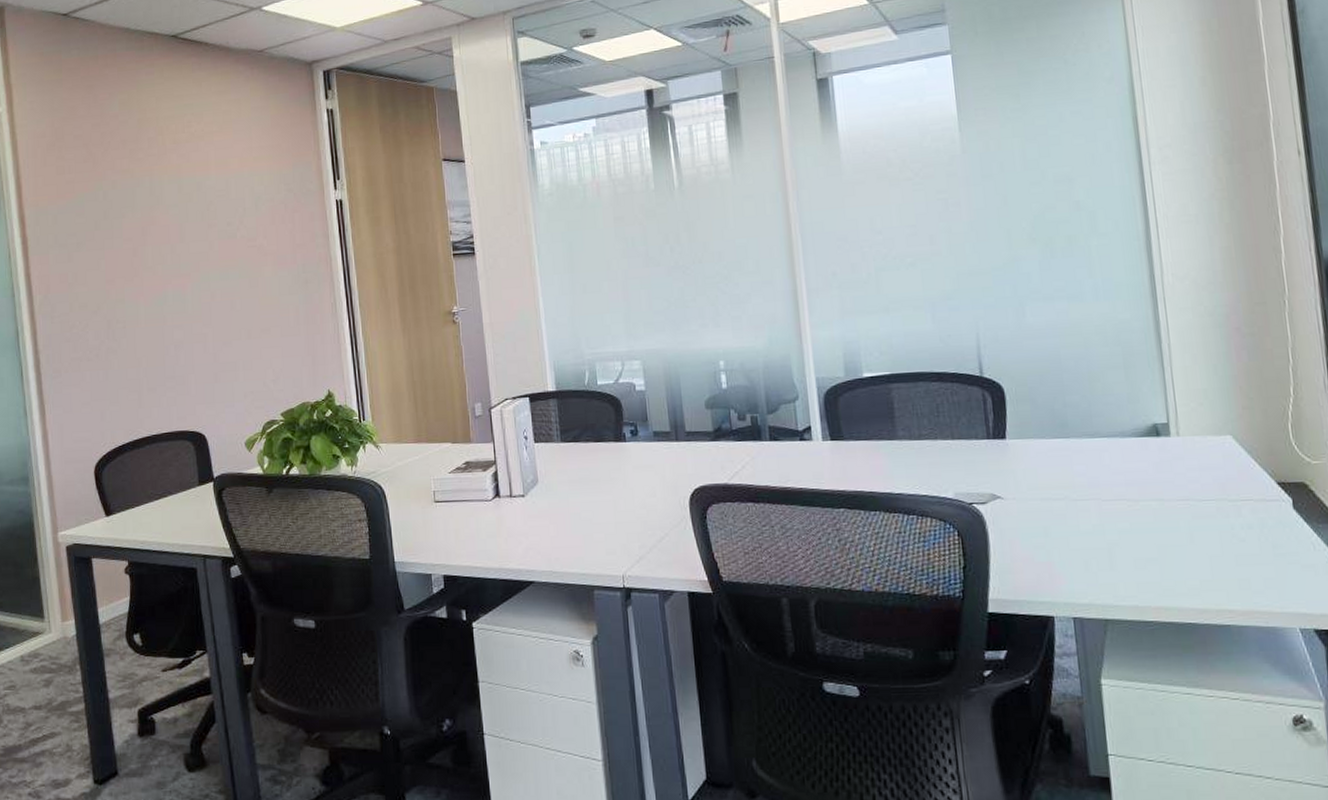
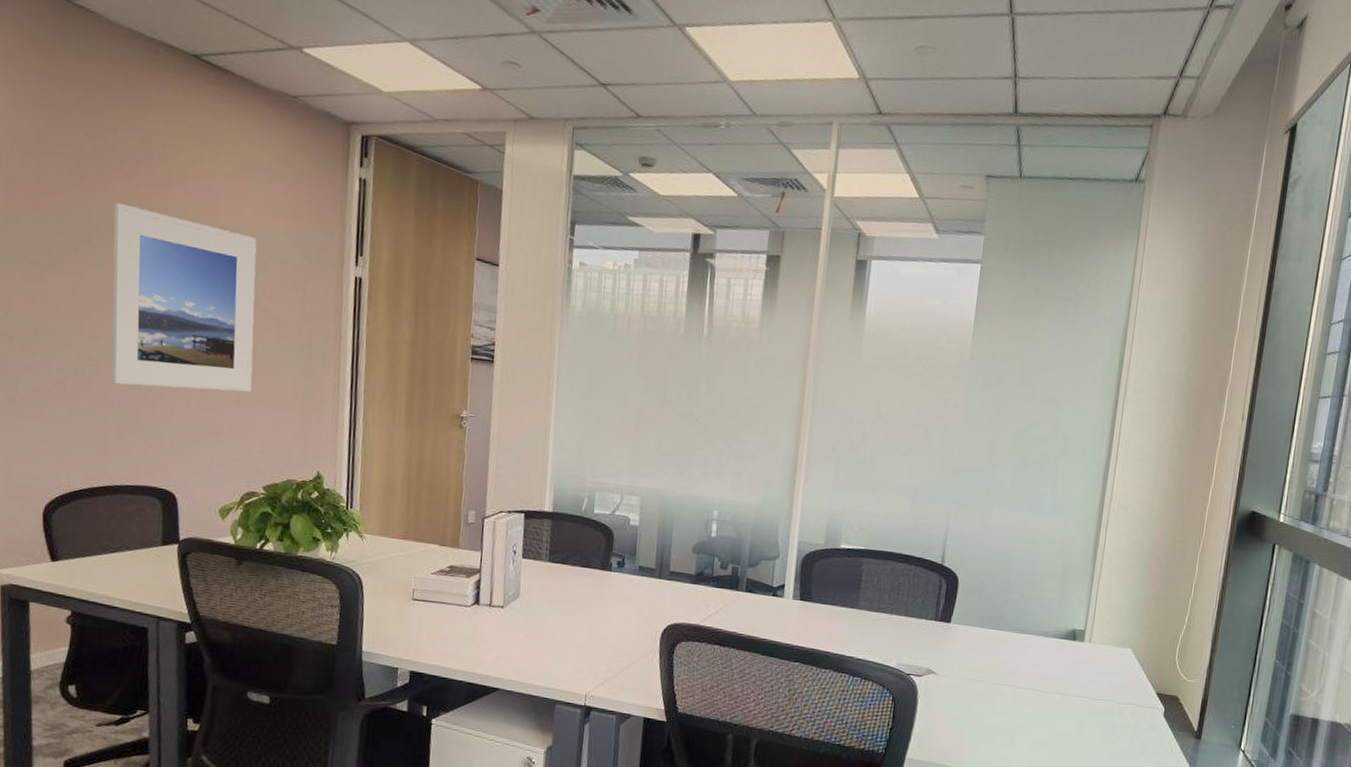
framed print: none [122,178,259,341] -> present [111,203,257,392]

